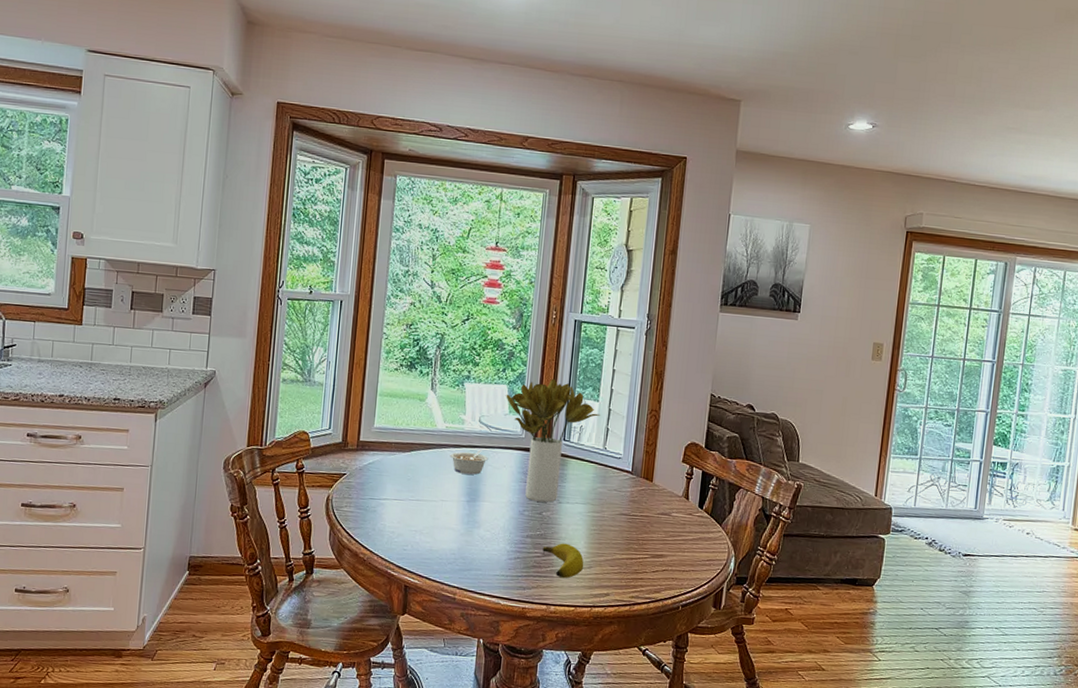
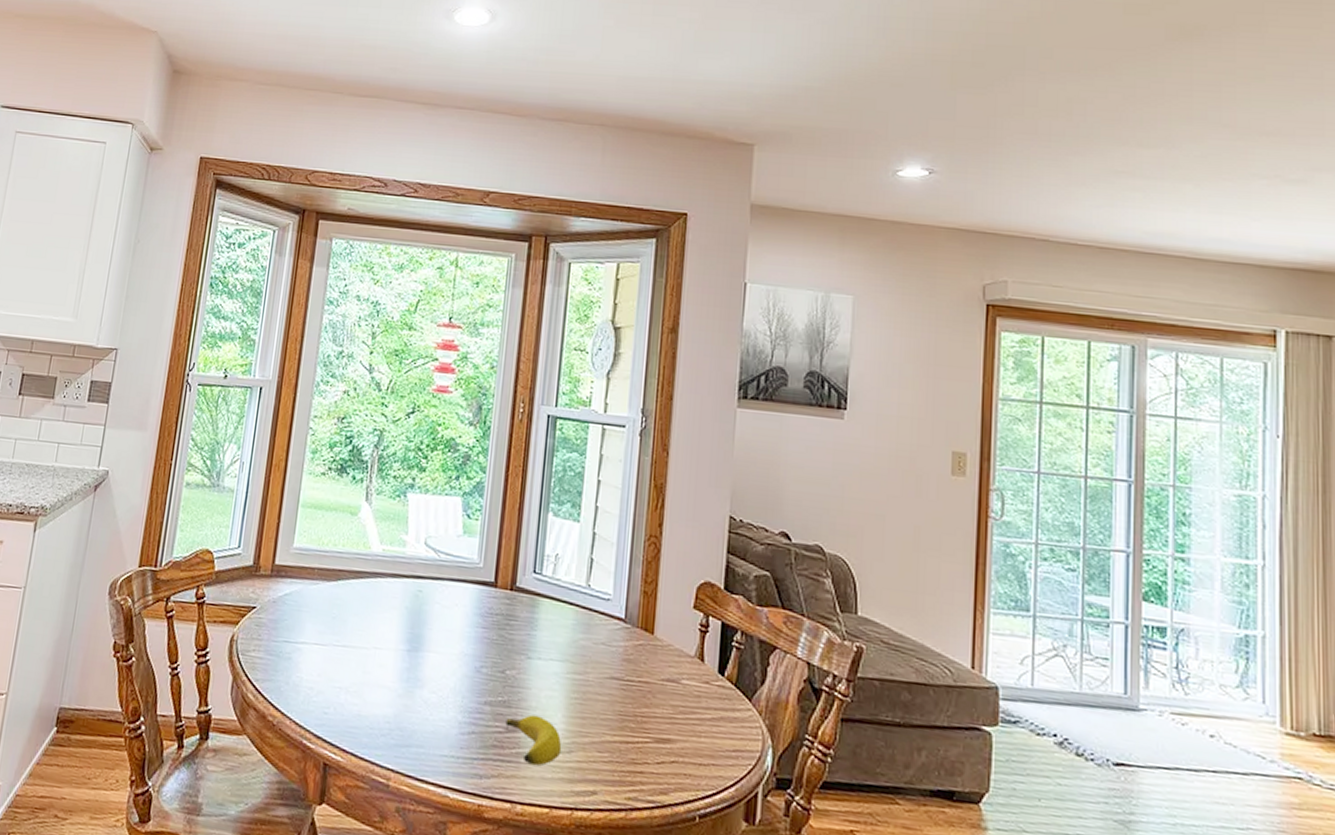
legume: present [450,449,489,475] -> none [386,581,437,615]
flower bouquet: present [506,378,601,503] -> none [459,490,583,657]

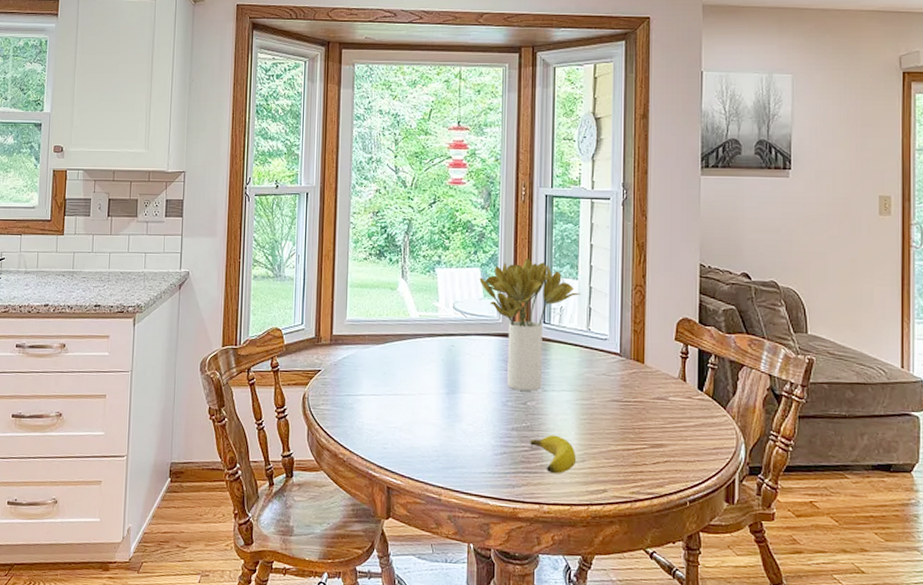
flower bouquet: none [459,490,583,657] -> present [479,258,581,391]

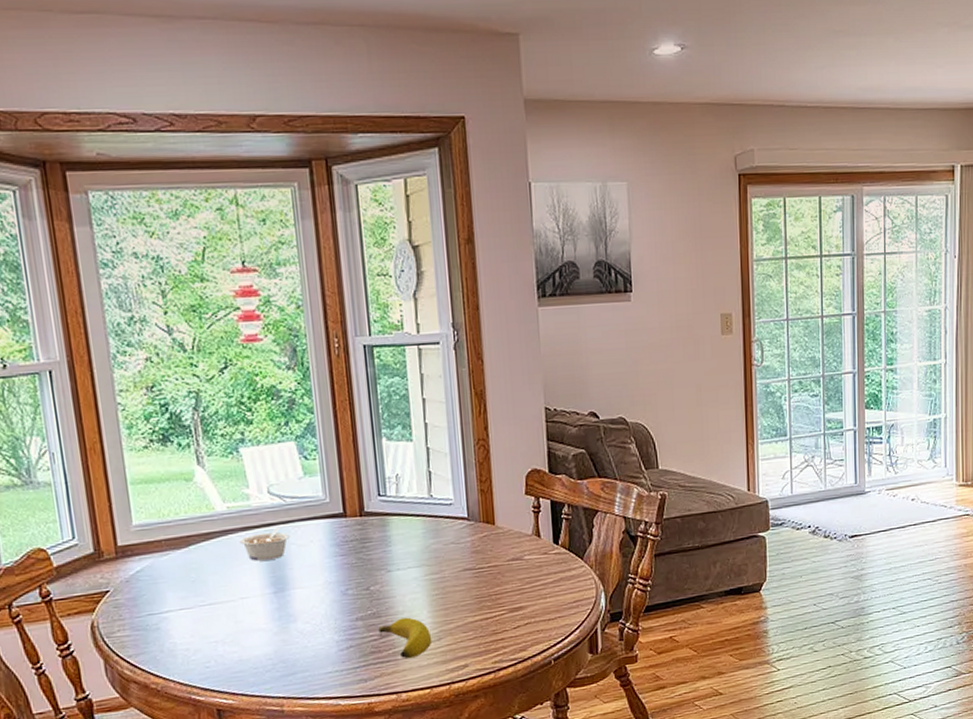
legume: none [425,337,466,365] -> present [239,526,291,561]
flower bouquet: present [479,258,581,391] -> none [295,422,418,576]

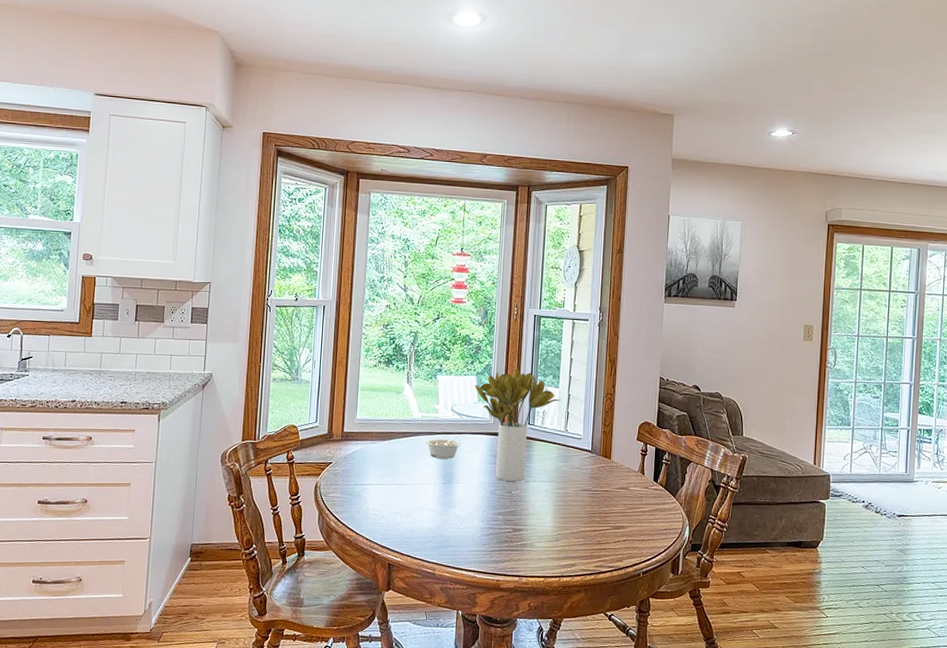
flower bouquet: none [295,422,418,576] -> present [475,368,561,482]
banana: present [378,617,432,659] -> none [513,518,552,552]

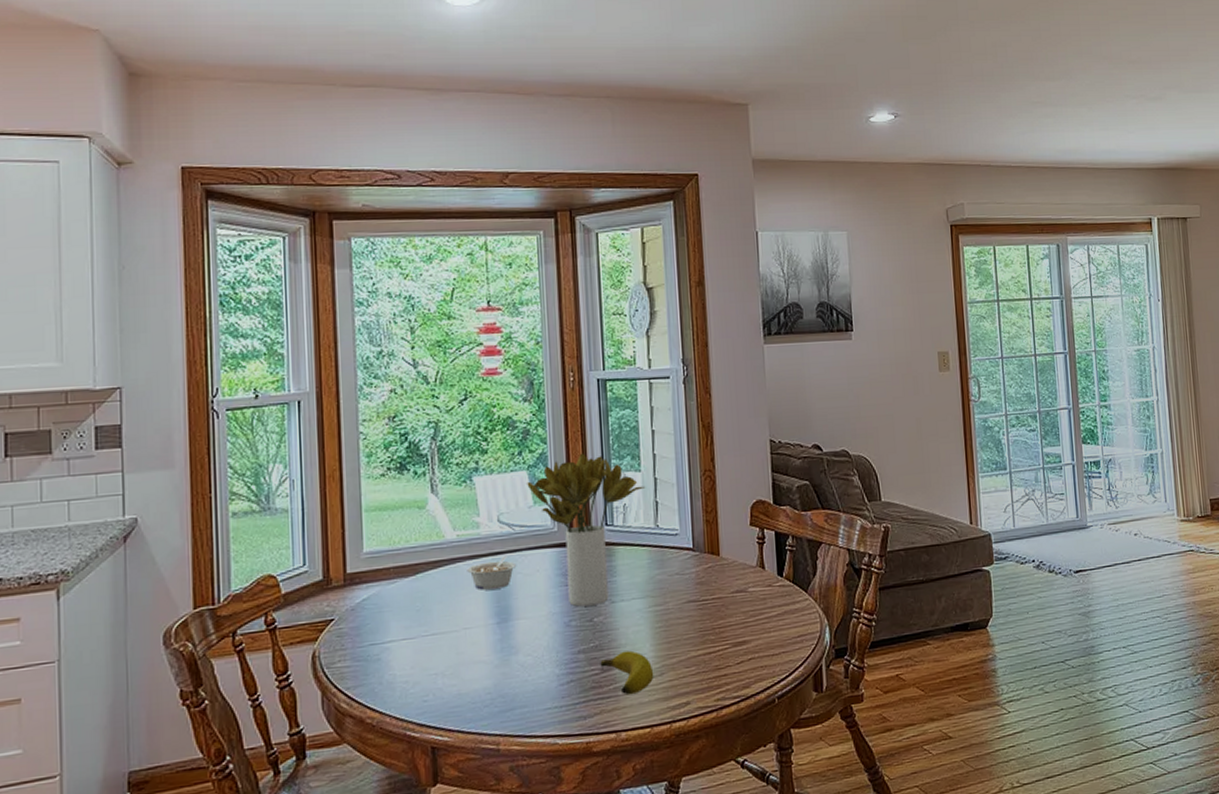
banana: none [513,518,552,552] -> present [600,650,654,696]

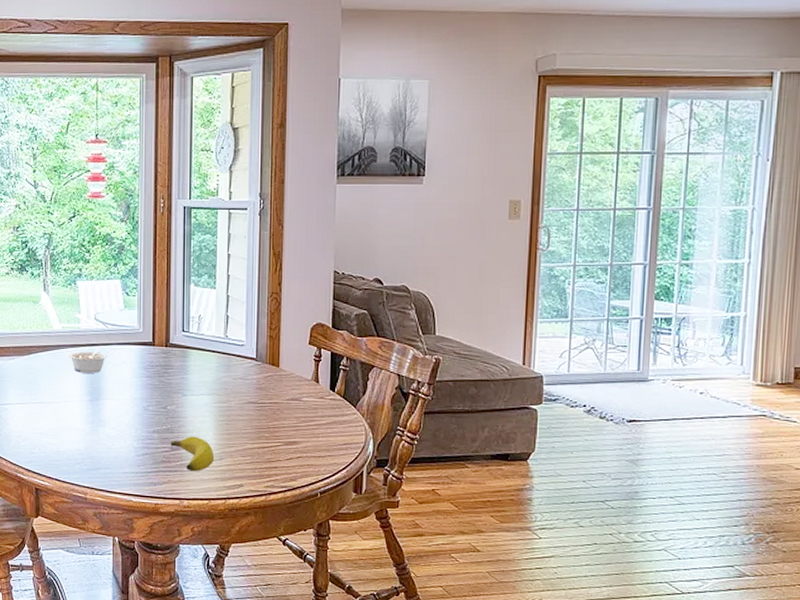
flower bouquet: present [527,453,646,607] -> none [120,269,219,396]

